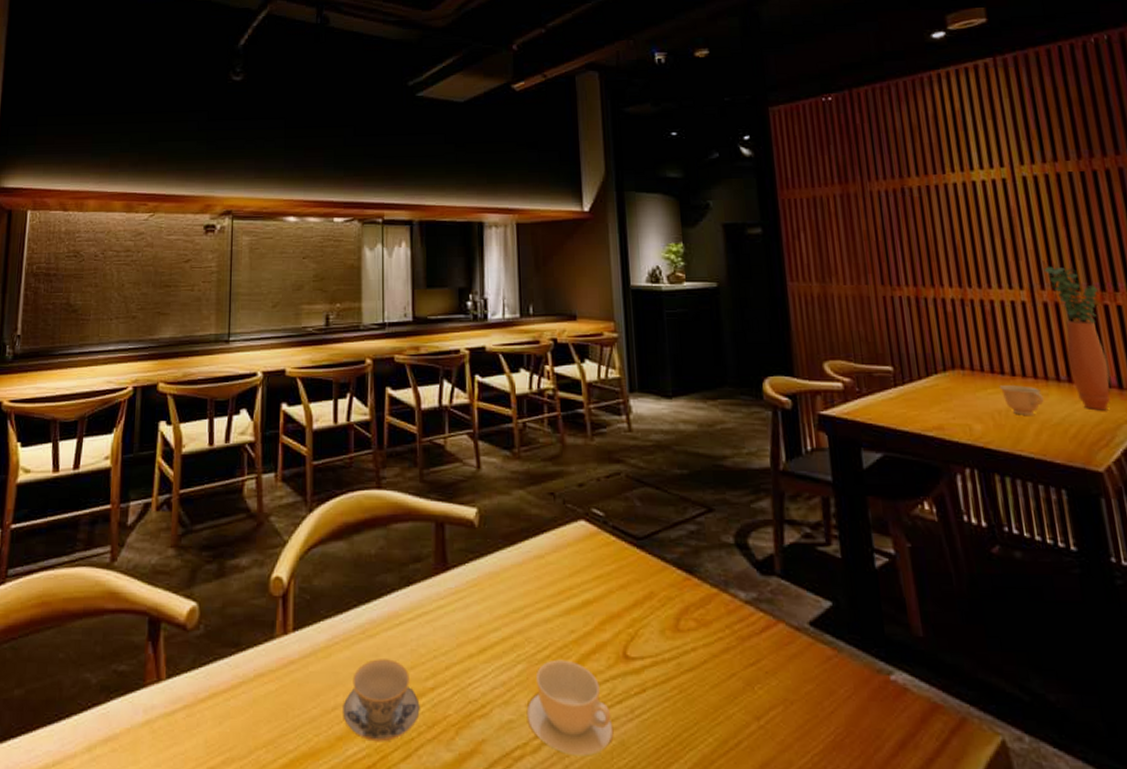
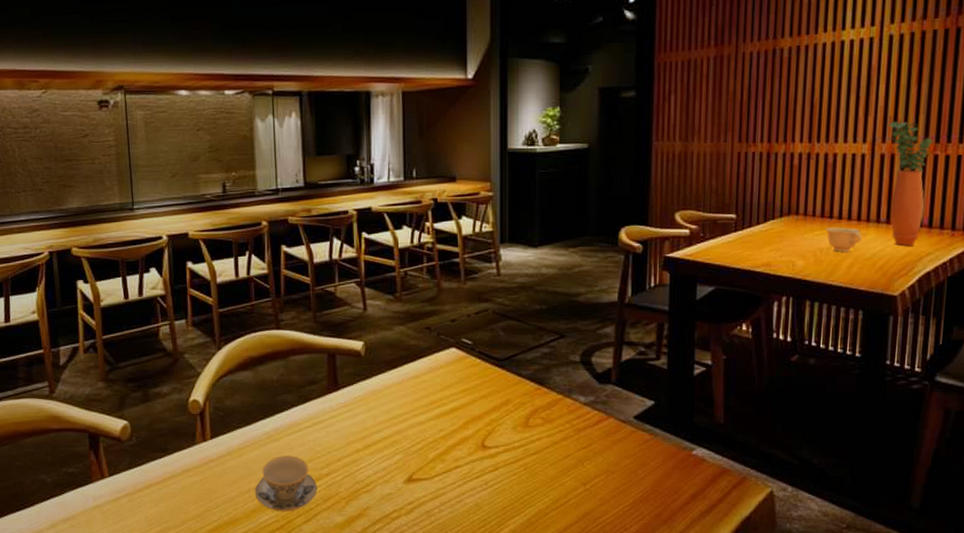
teacup: present [526,659,614,757] -> none [402,450,471,515]

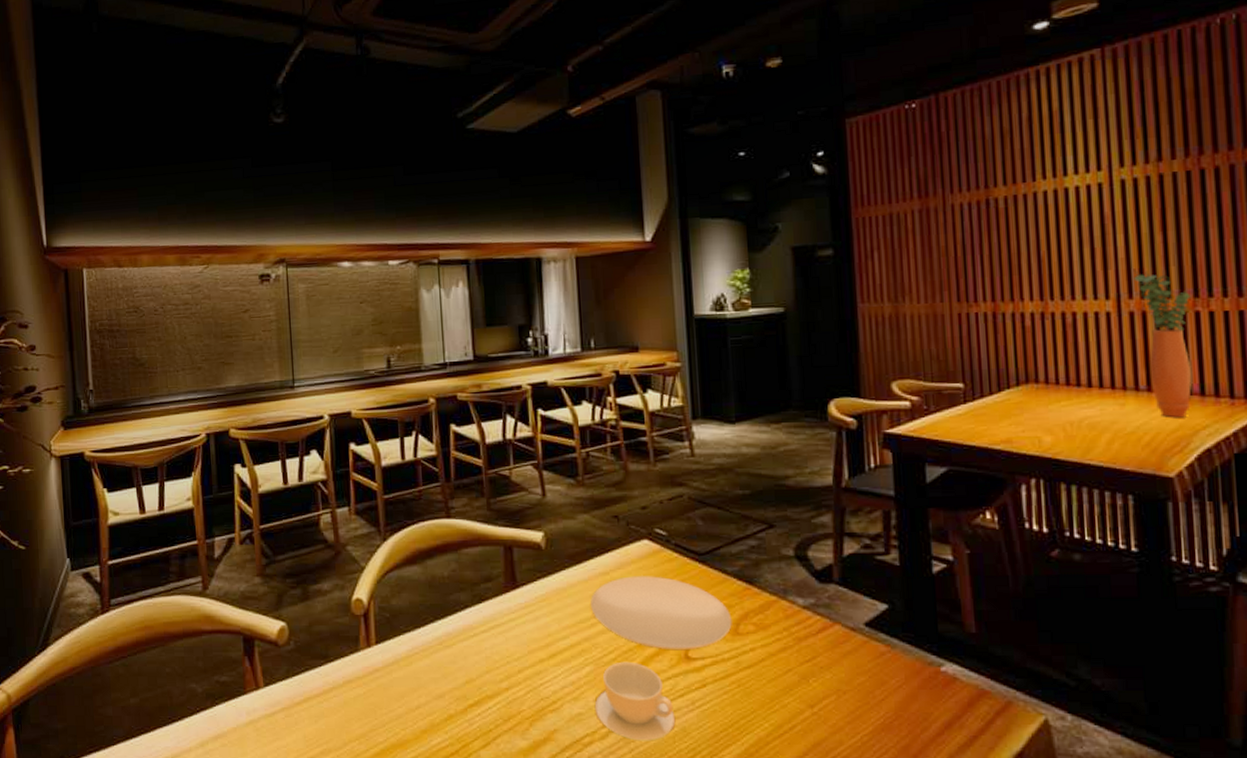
teacup: present [255,455,317,512] -> none [425,665,496,734]
teacup: none [402,450,471,515] -> present [594,661,676,741]
plate: none [403,379,523,441] -> present [590,576,732,650]
teacup: present [825,227,862,252] -> none [1073,396,1119,426]

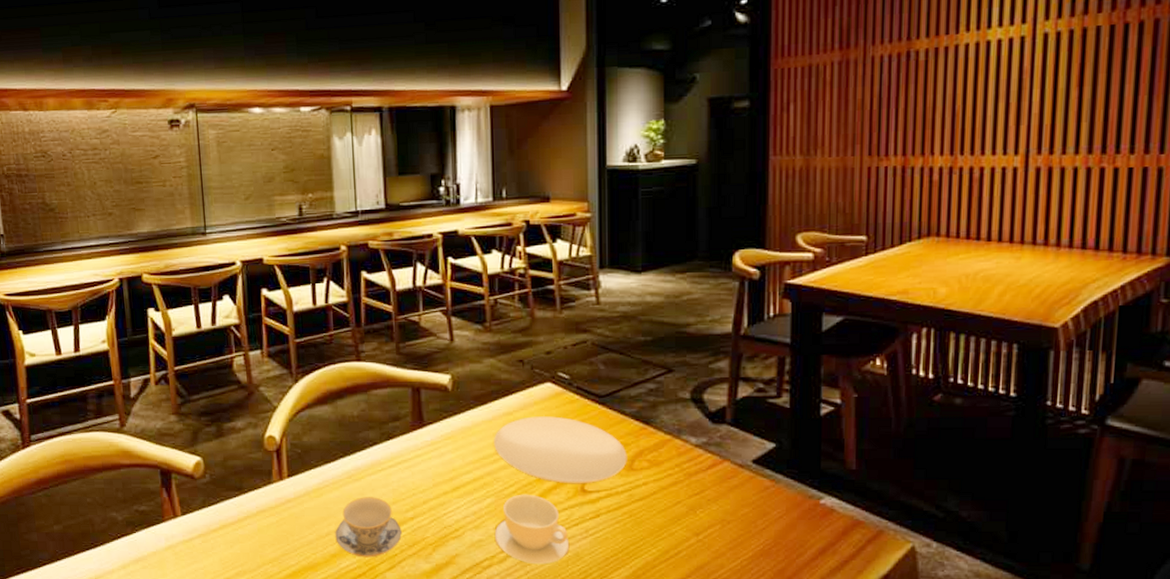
teacup: none [425,665,496,734] -> present [335,497,402,558]
vase: present [1133,268,1192,418] -> none [1044,124,1098,272]

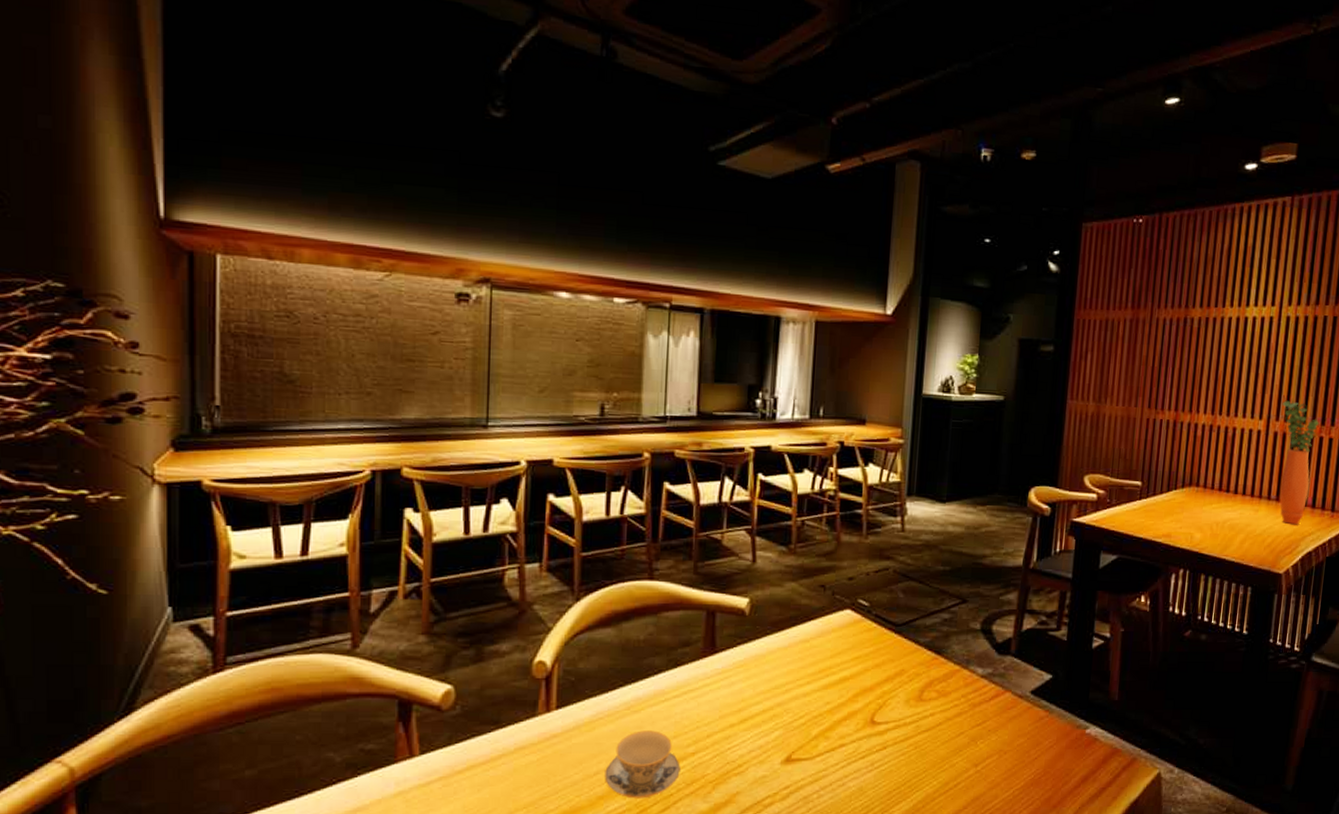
plate: present [494,416,627,484] -> none [787,644,918,715]
teacup: present [494,494,570,565] -> none [779,726,855,801]
vase: none [1044,124,1098,272] -> present [1280,395,1319,525]

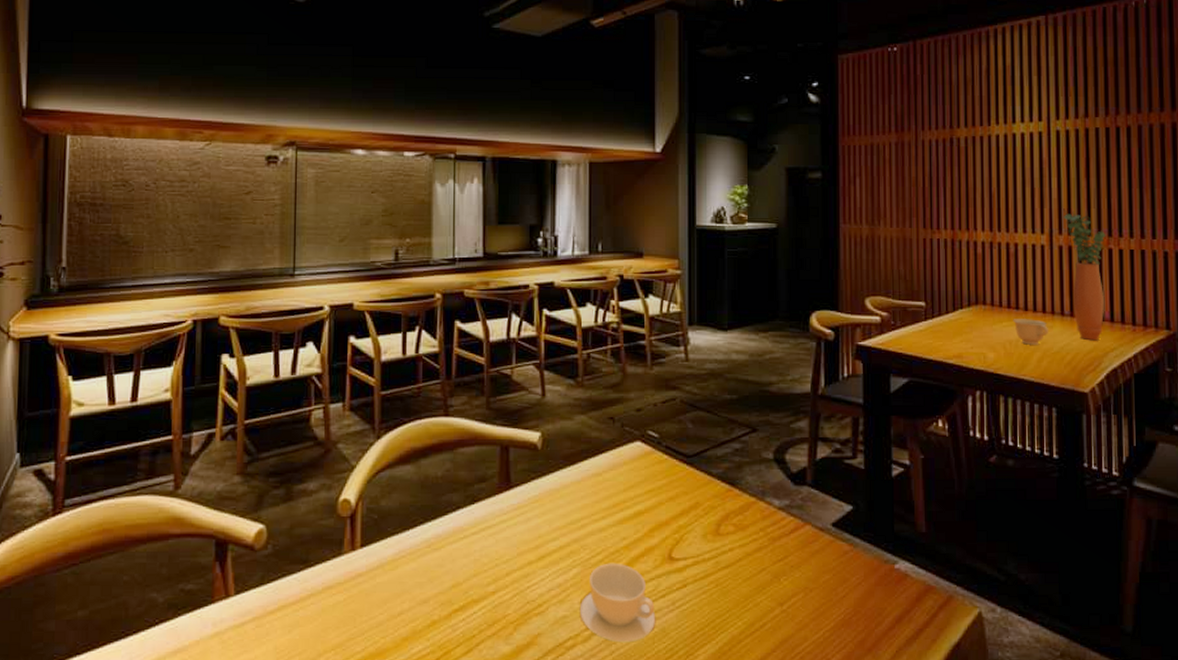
teacup: present [604,730,681,799] -> none [408,569,481,640]
teacup: none [779,726,855,801] -> present [579,563,656,643]
teacup: none [1222,501,1254,527] -> present [1013,319,1048,345]

